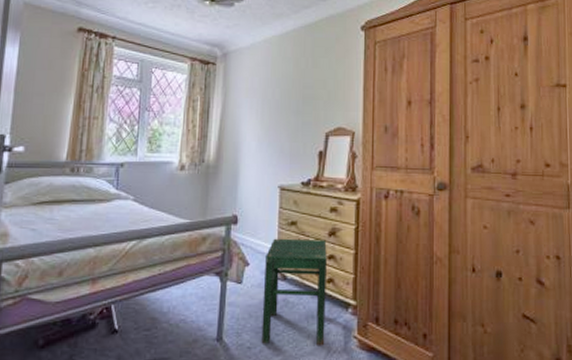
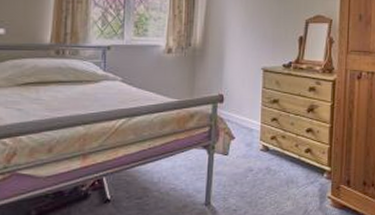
stool: present [261,238,327,346] -> none [246,115,306,207]

